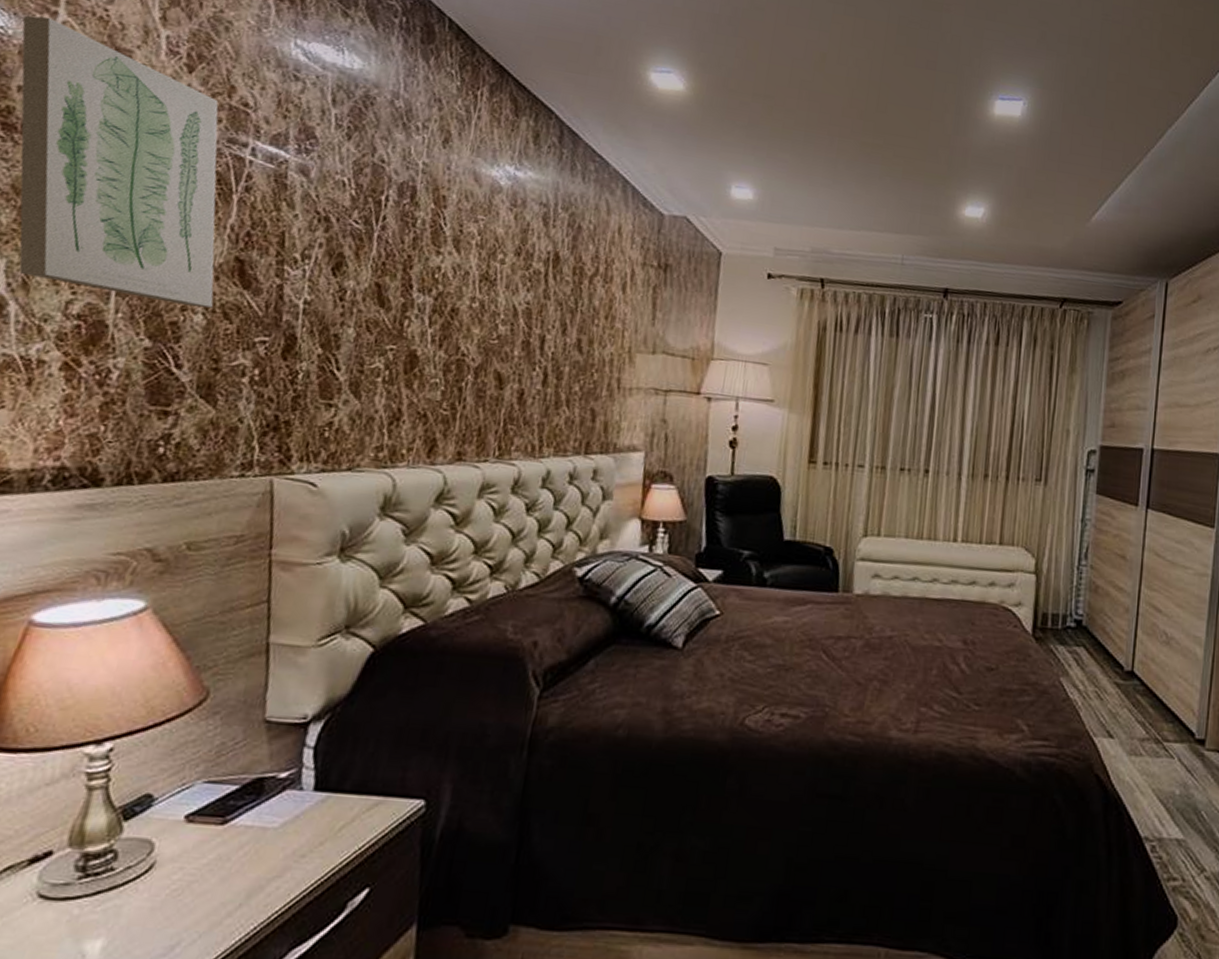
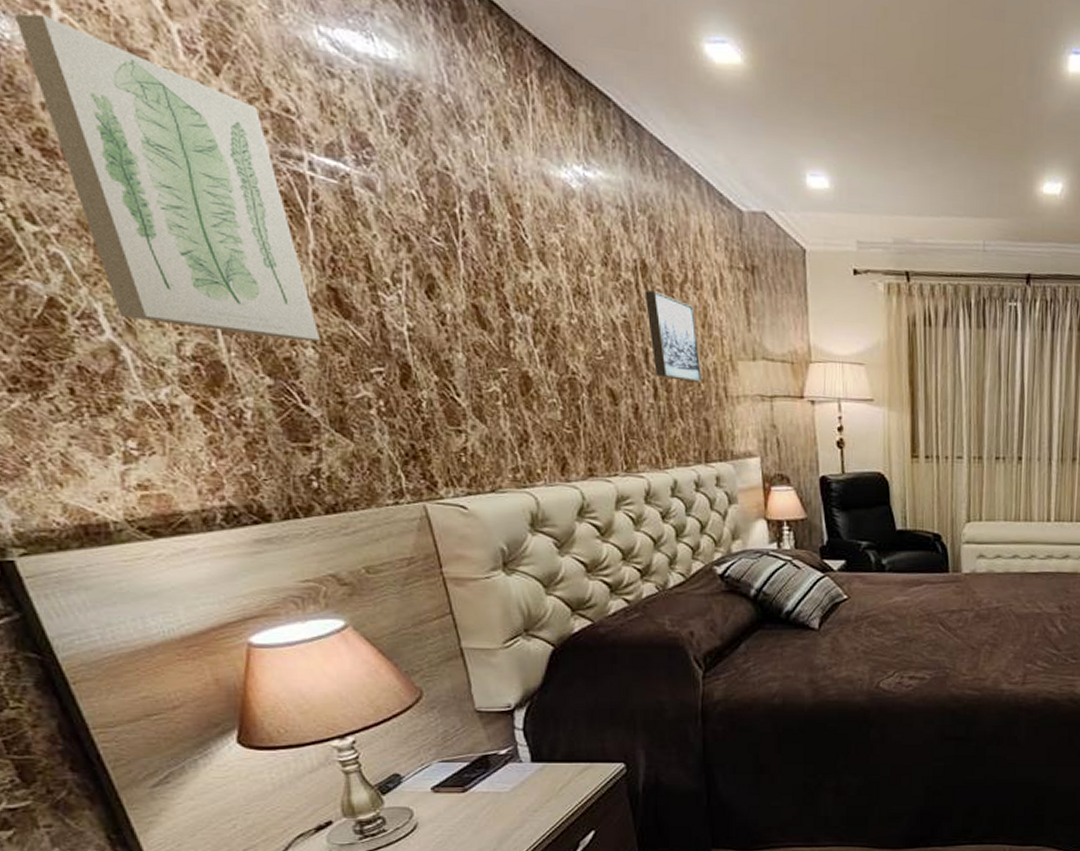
wall art: none [548,280,600,372] -> present [644,290,703,382]

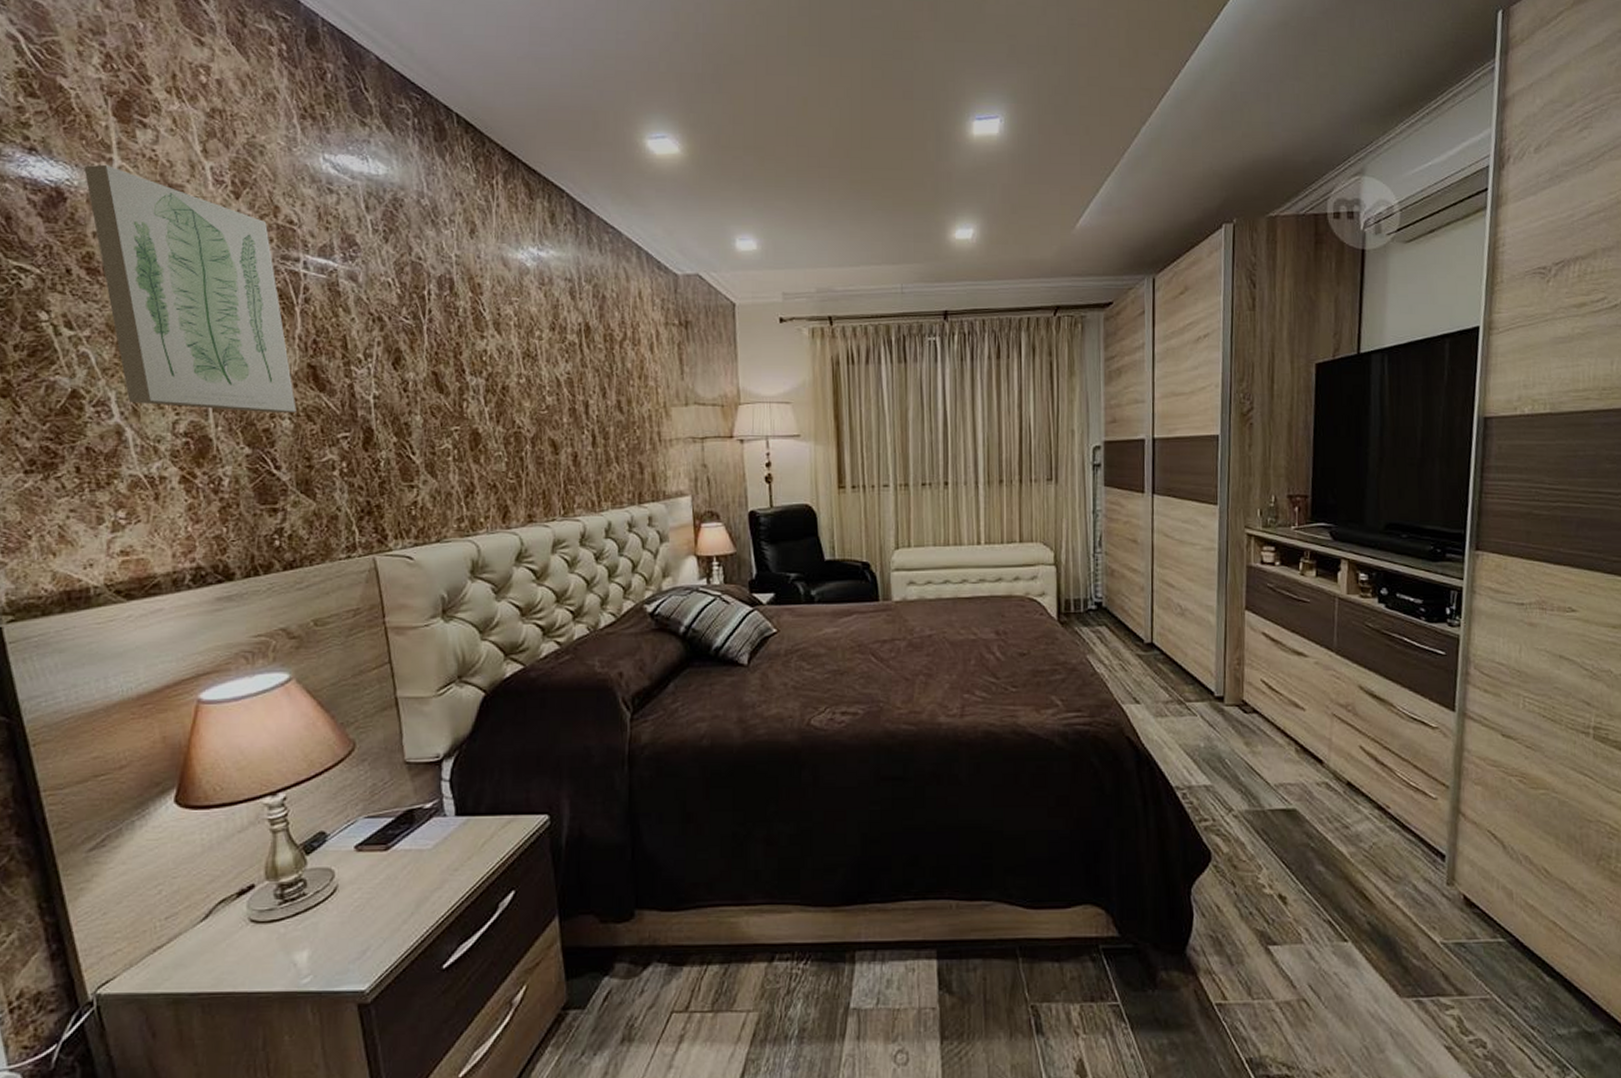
wall art: present [644,290,703,382] -> none [587,349,638,429]

